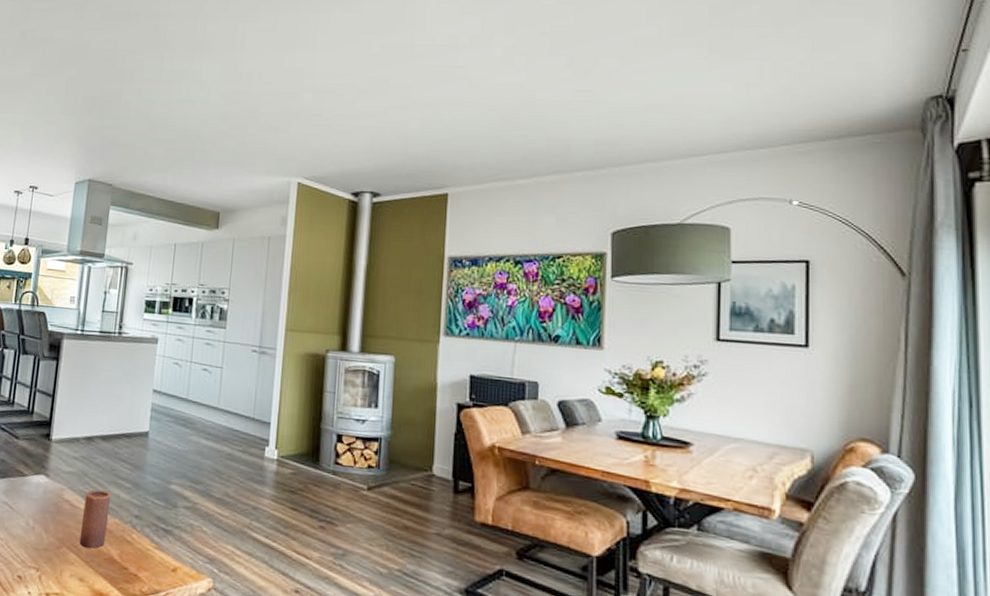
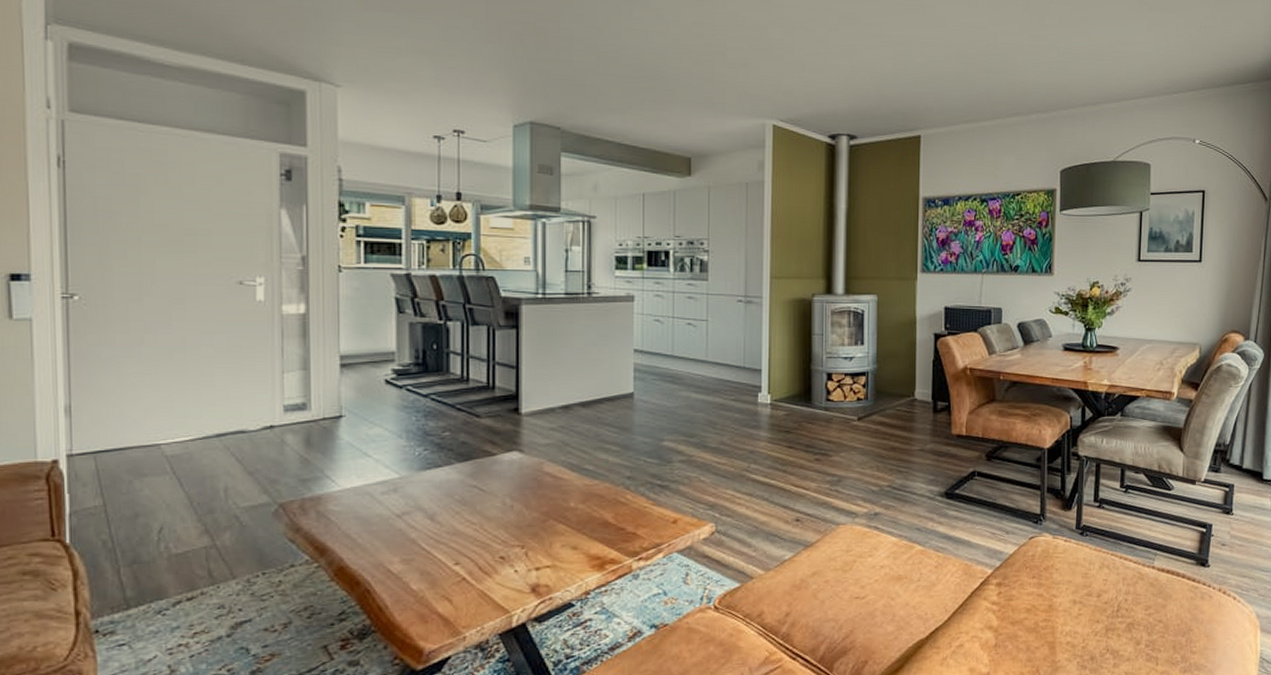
candle: present [79,489,111,548] -> none [567,457,598,516]

